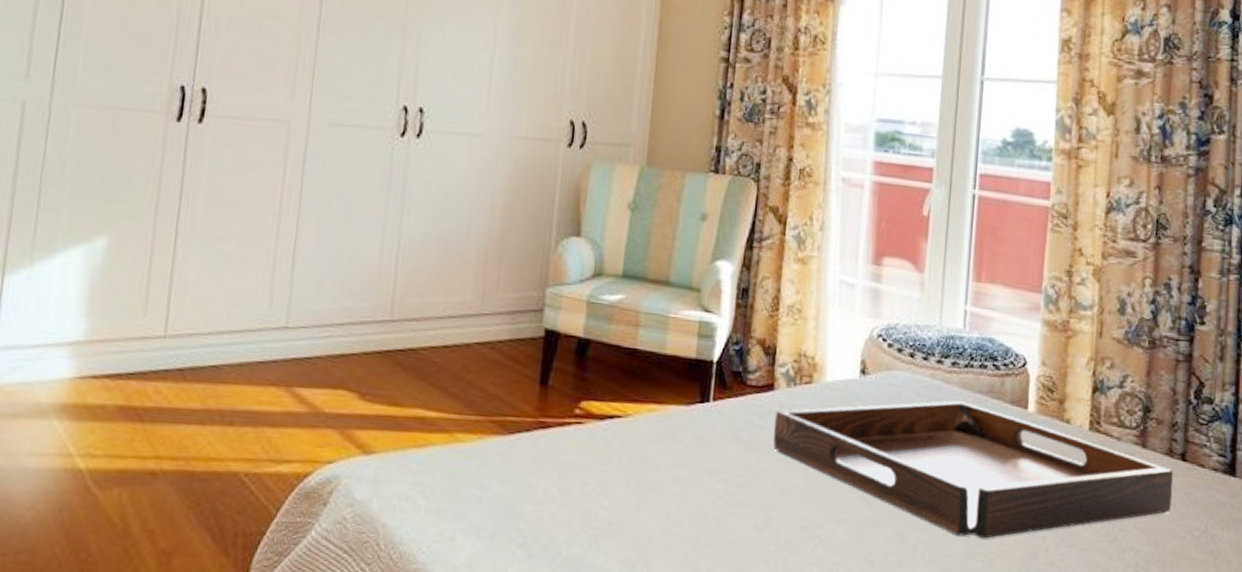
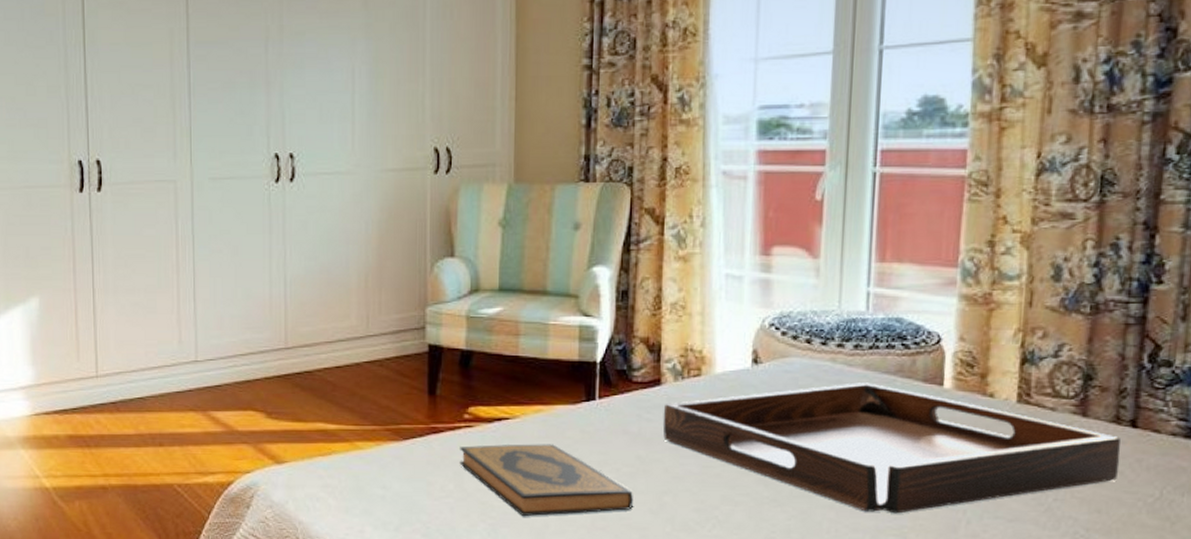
hardback book: none [565,445,740,528] -> present [459,444,633,516]

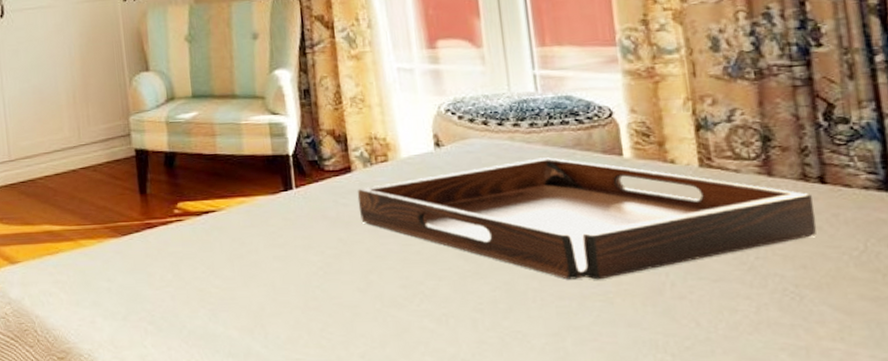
hardback book: present [459,444,633,516] -> none [173,232,341,300]

